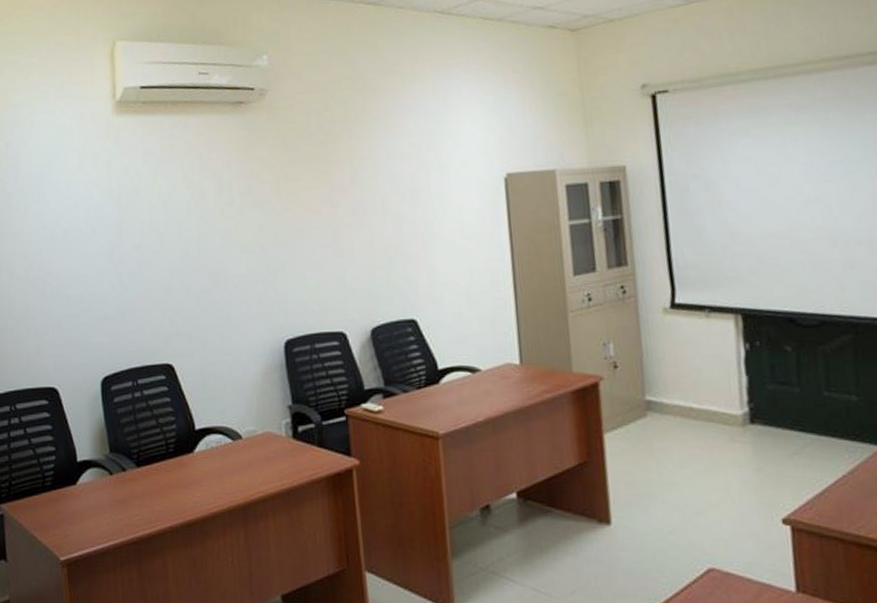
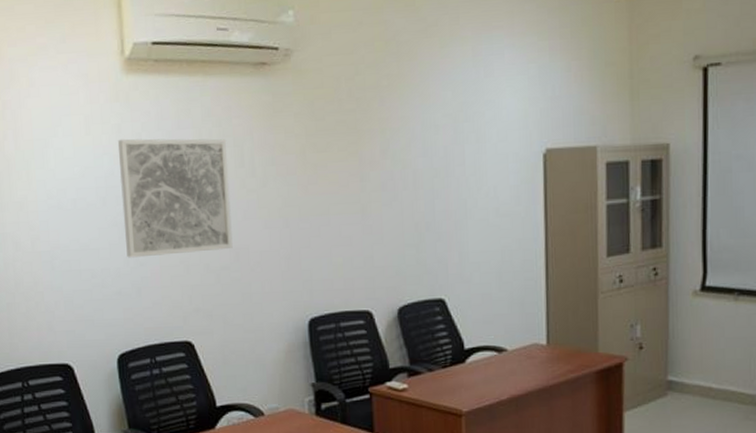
wall art: none [107,171,212,284] -> present [117,138,233,258]

